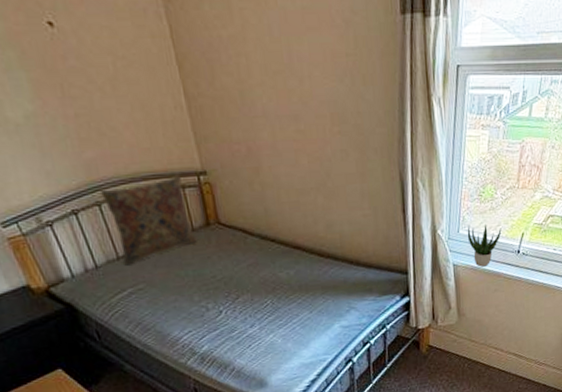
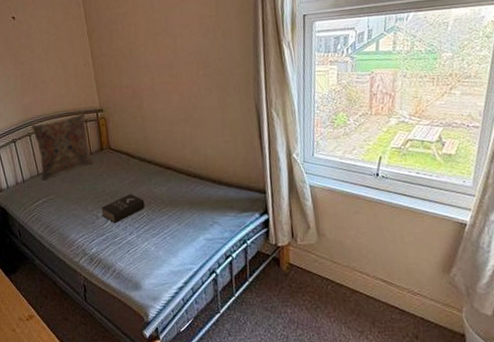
book: none [212,279,269,315] -> present [101,194,145,223]
potted plant: present [467,223,502,267] -> none [322,148,358,189]

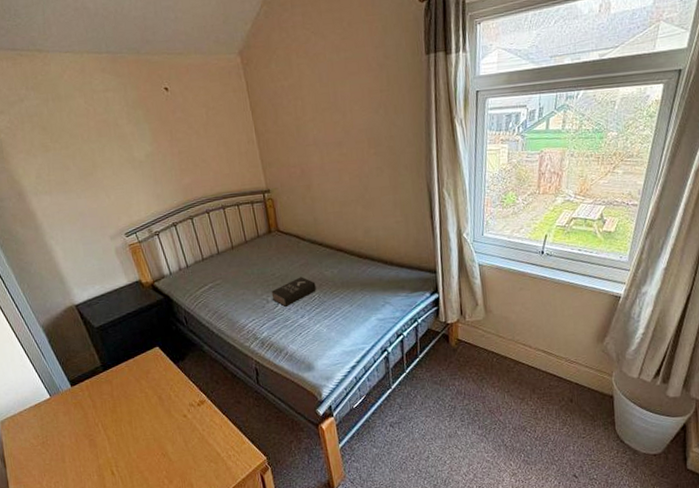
pillow: present [32,112,93,181] -> none [193,193,261,266]

